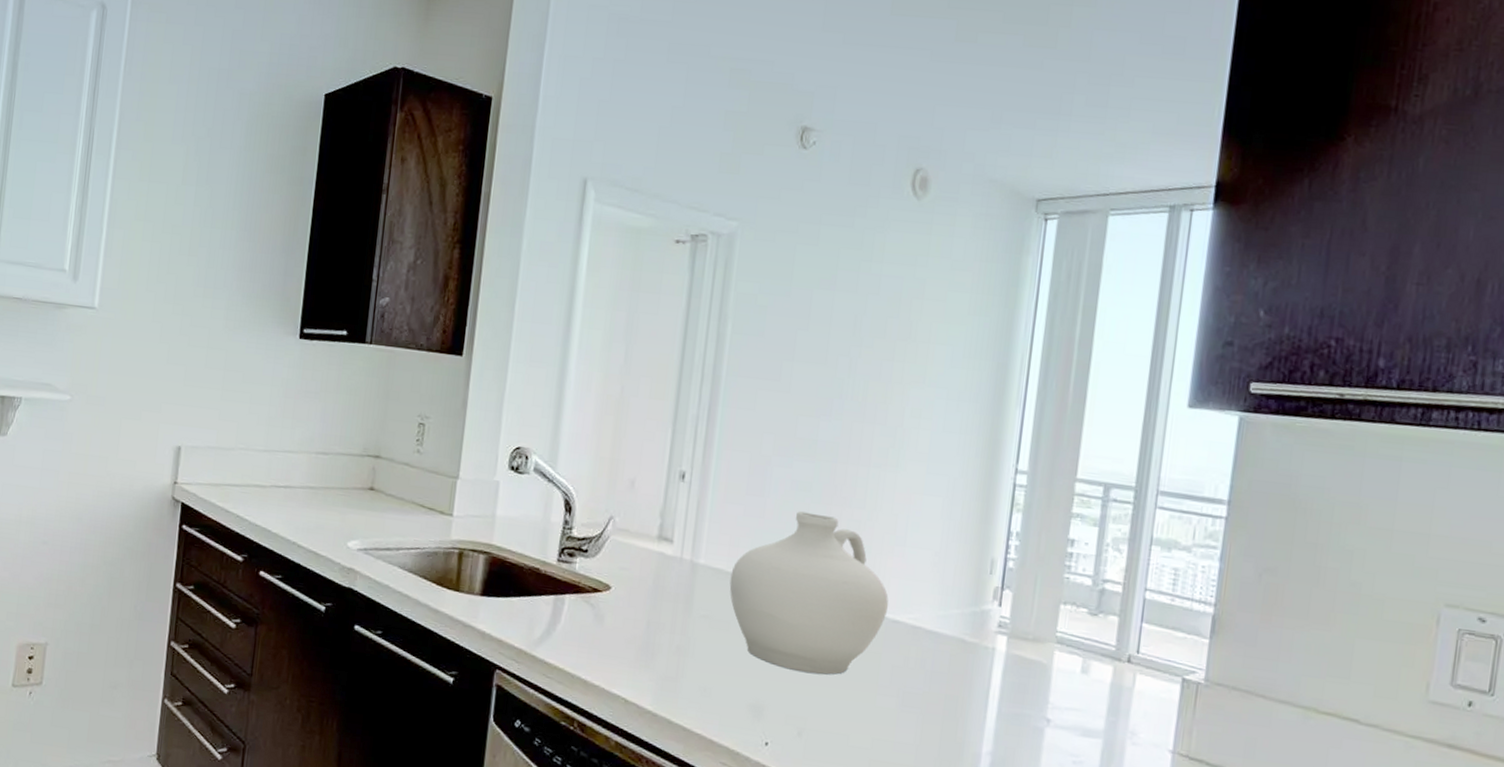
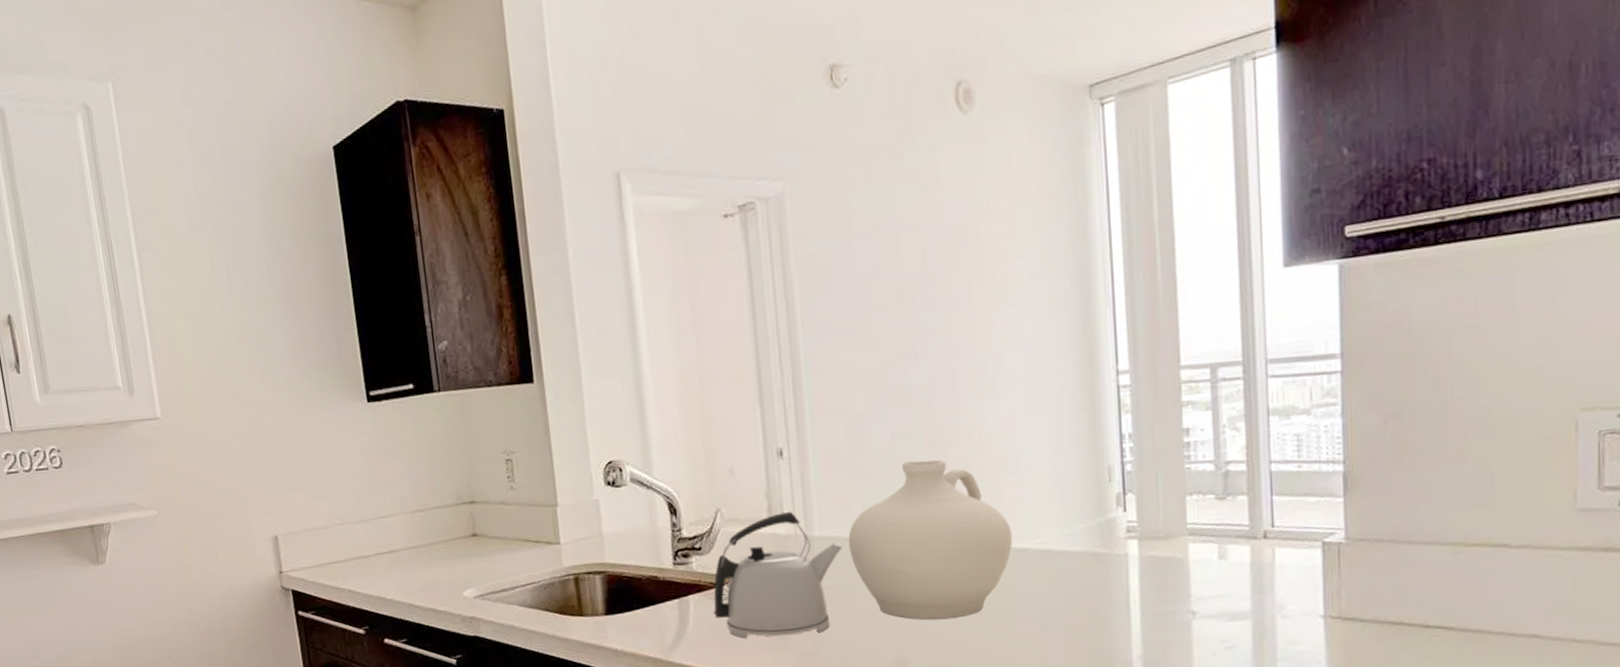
kettle: none [585,533,723,660] -> present [712,511,842,639]

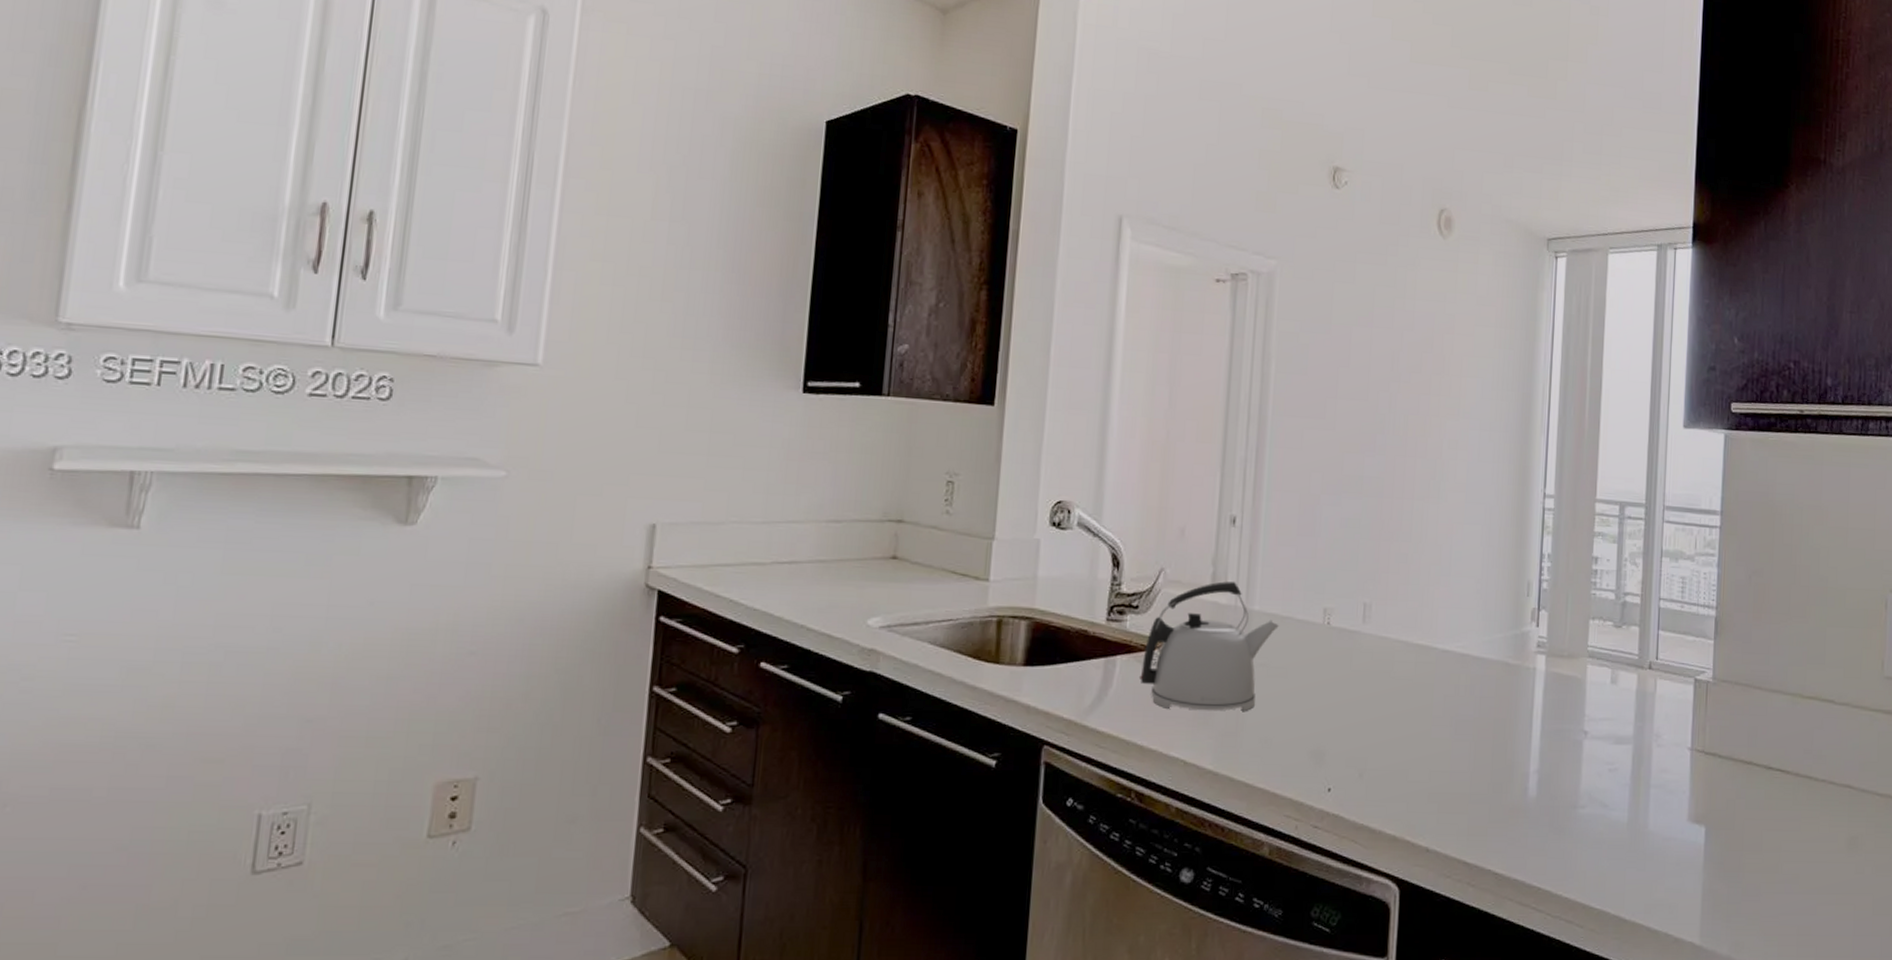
ceramic jug: present [848,460,1013,620] -> none [1285,549,1438,713]

